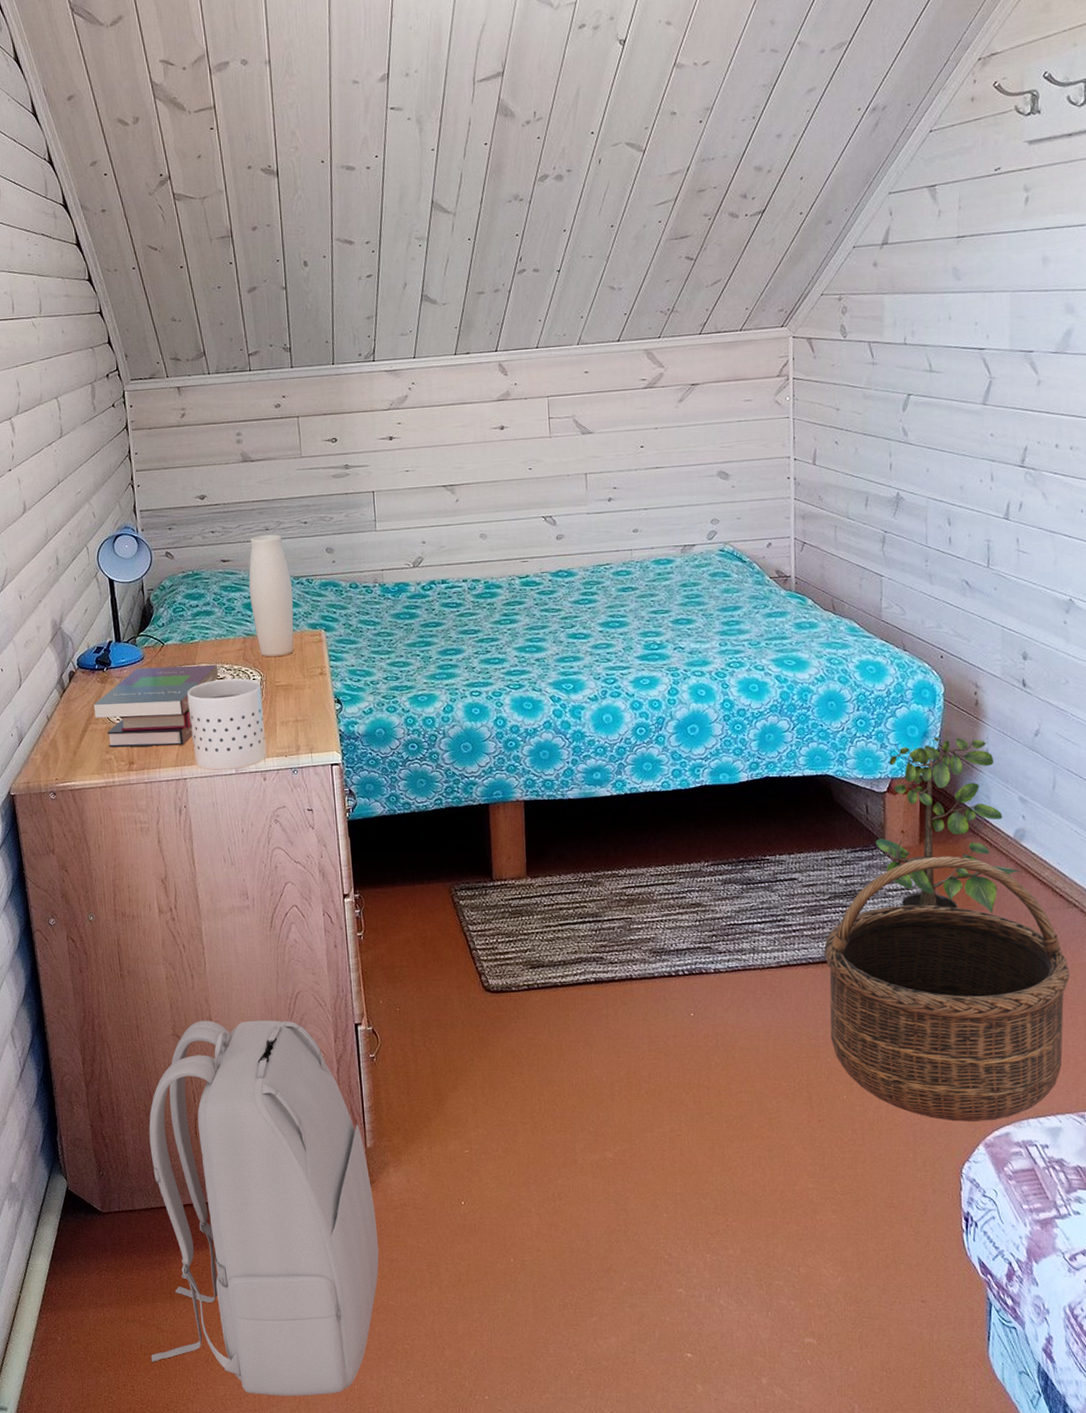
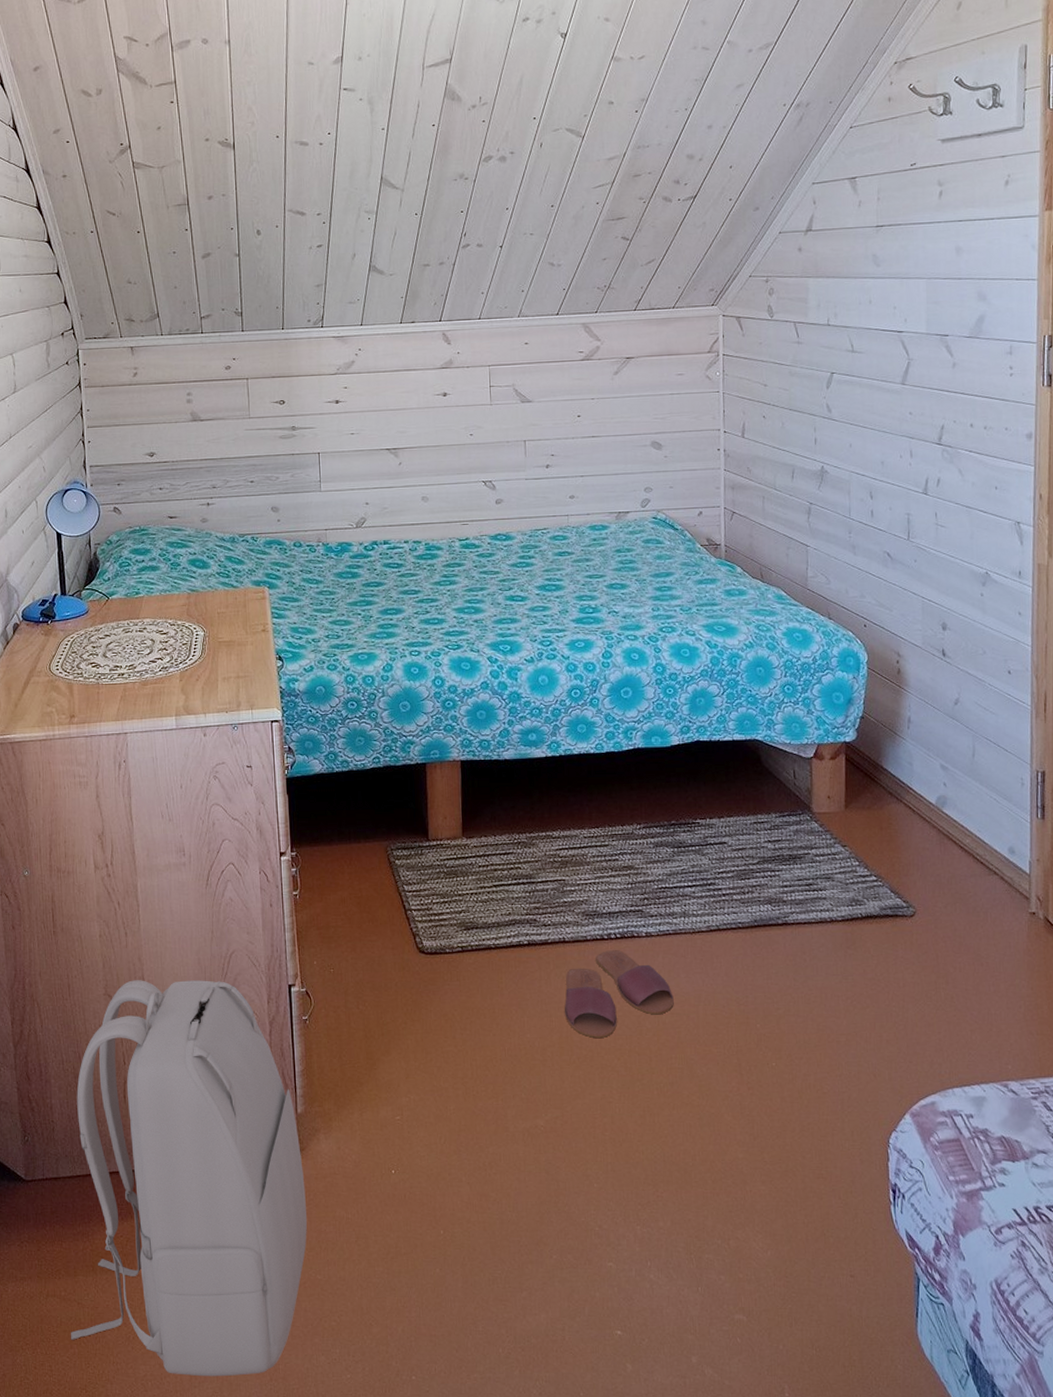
books: present [93,664,219,748] -> none [36,619,163,701]
mug: present [187,678,268,771] -> none [130,633,208,726]
vase: present [249,534,294,658] -> none [195,492,238,614]
slippers: none [632,985,743,1073] -> present [565,949,674,1038]
basket: present [824,856,1070,1122] -> none [753,822,991,1090]
potted plant: present [875,736,1020,913] -> none [802,704,942,880]

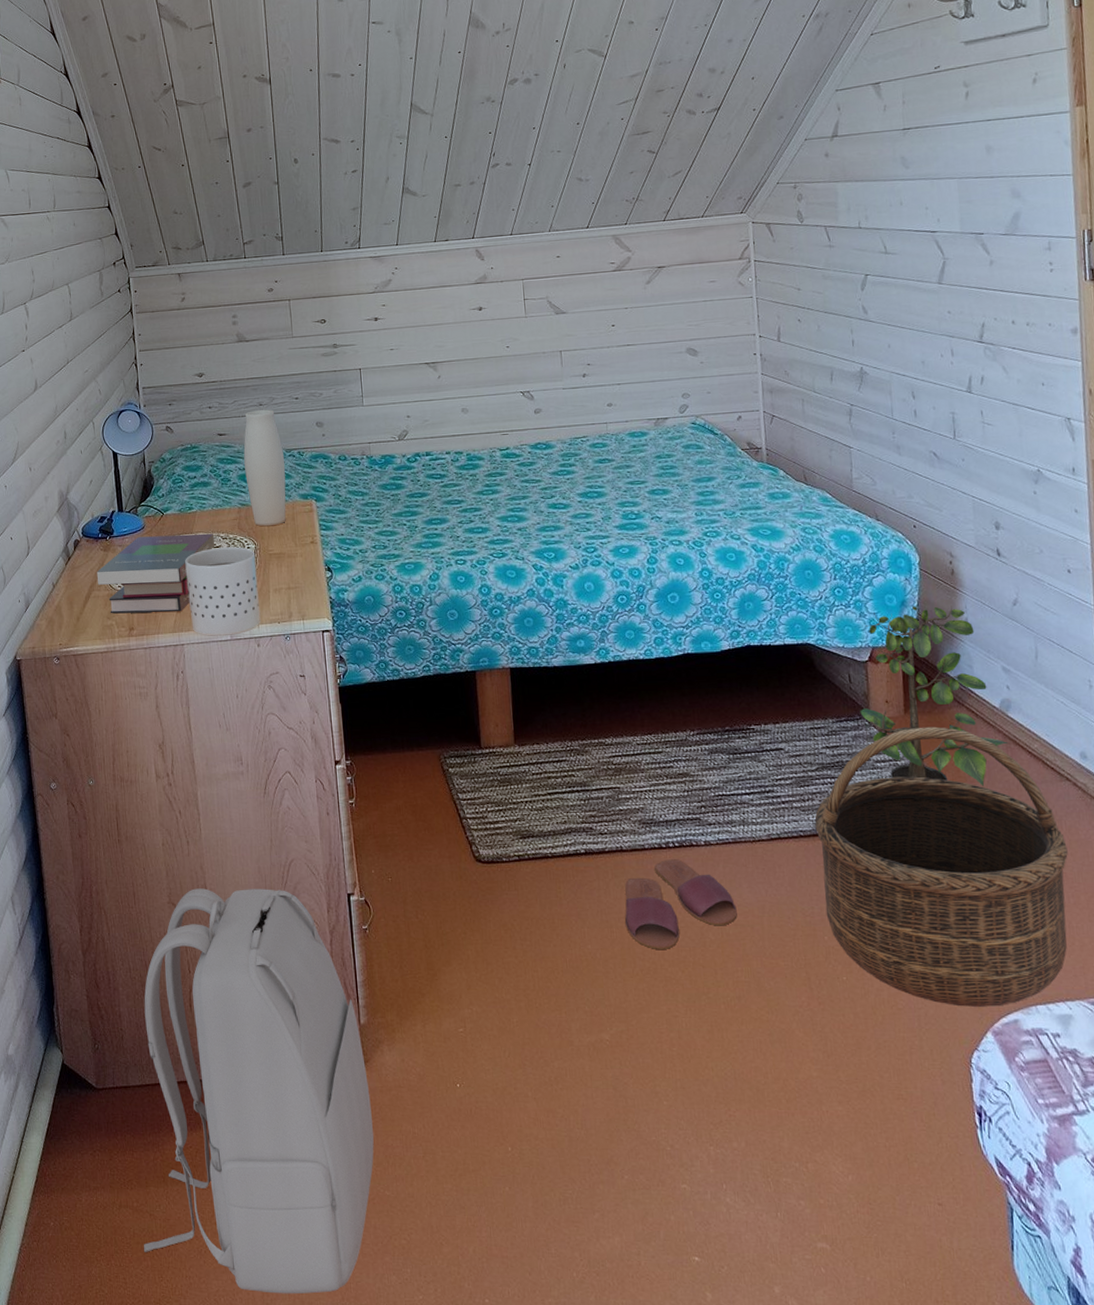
books: none [36,619,163,701] -> present [96,533,215,614]
mug: none [130,633,208,726] -> present [185,546,261,637]
vase: none [195,492,238,614] -> present [243,409,286,527]
basket: none [753,822,991,1090] -> present [814,726,1068,1007]
potted plant: none [802,704,942,880] -> present [860,605,1009,786]

